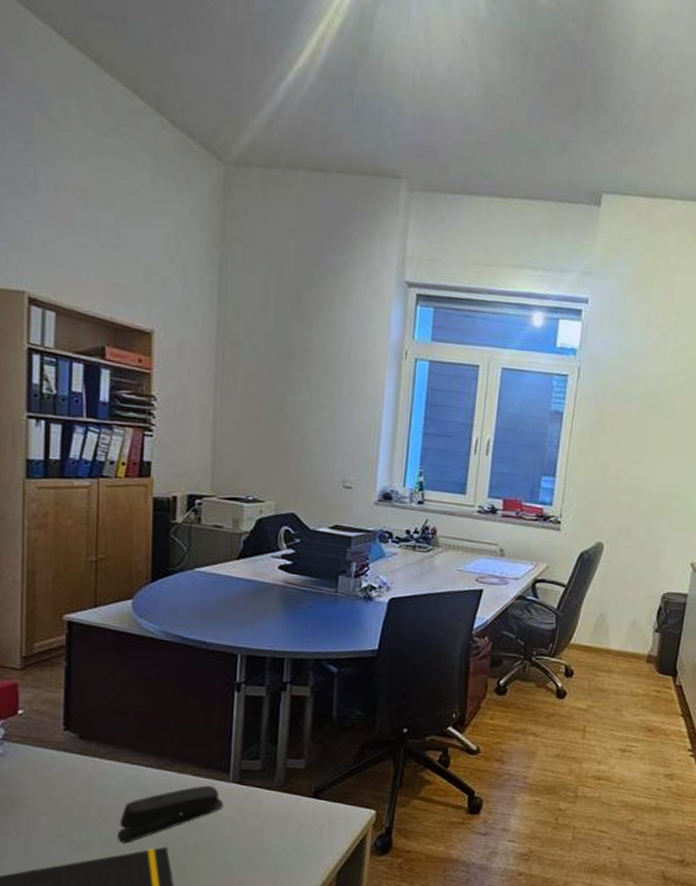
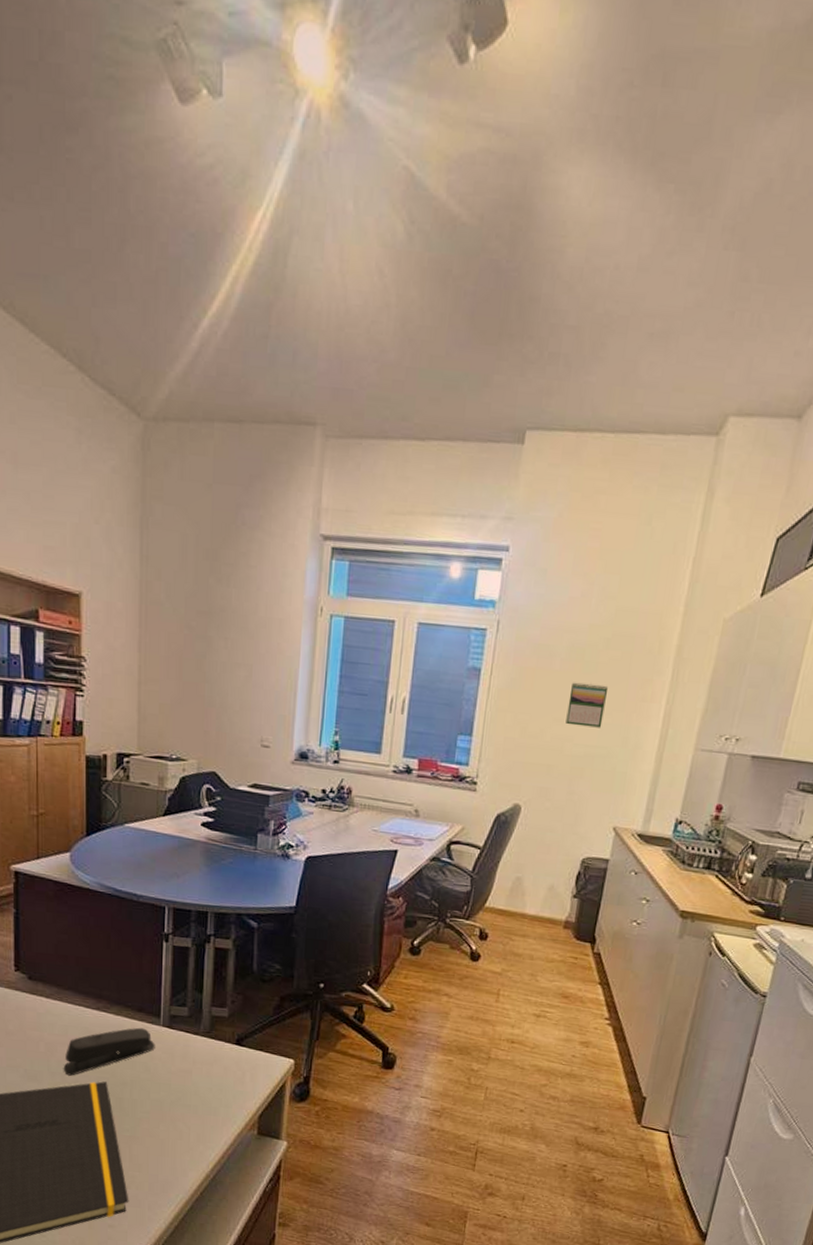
calendar: none [644,426,683,469] -> present [566,682,609,728]

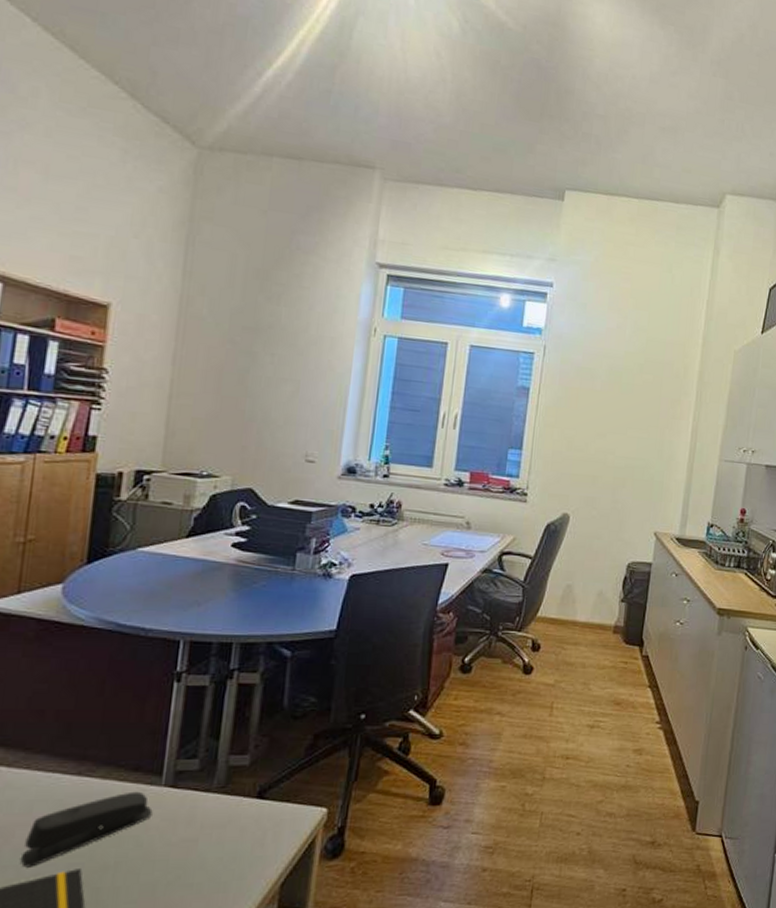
calendar: present [566,682,609,728] -> none [608,401,644,442]

